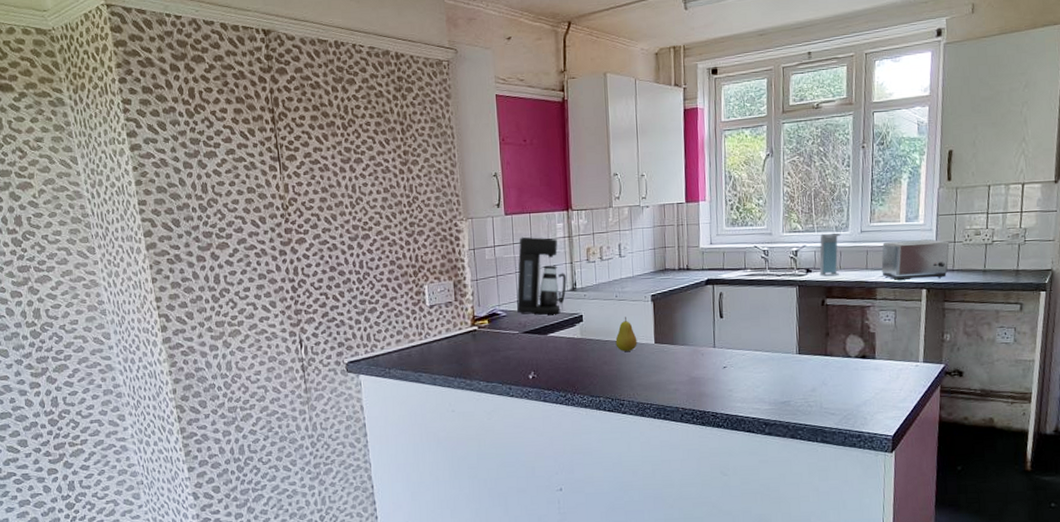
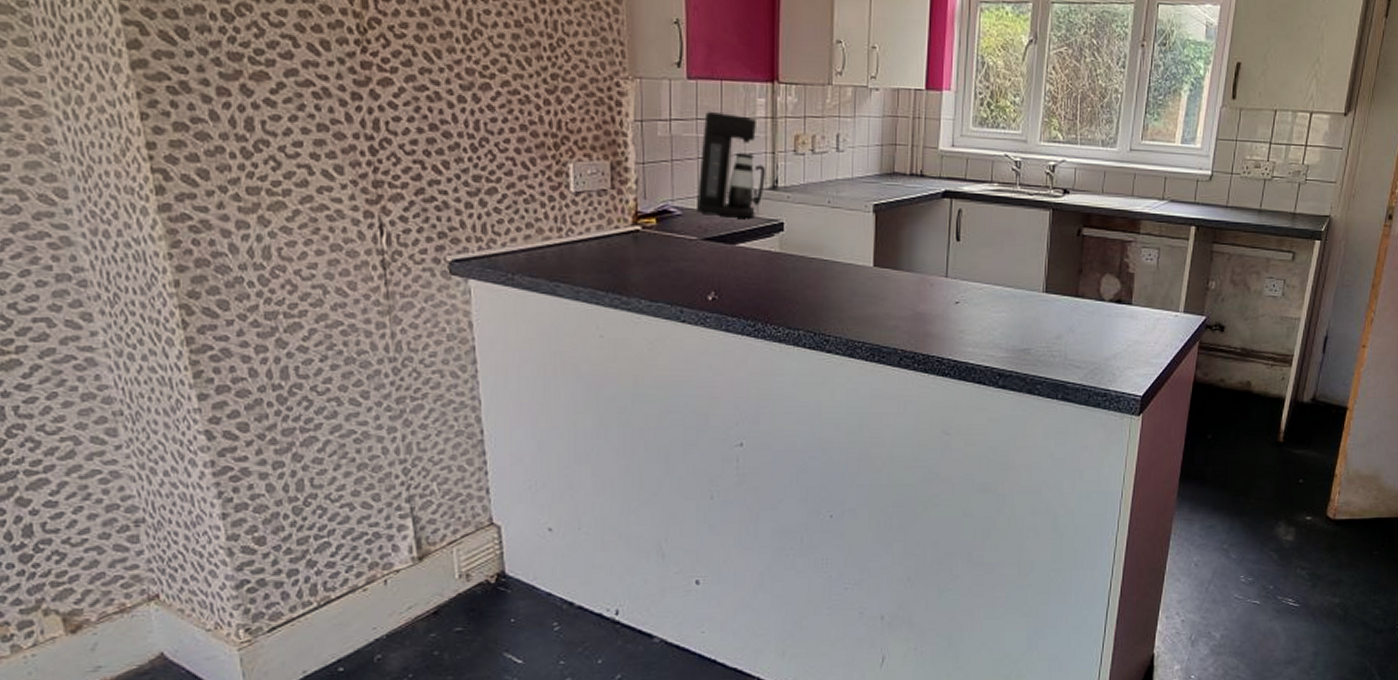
fruit: present [615,316,637,352] -> none [824,229,852,274]
soap dispenser: present [819,232,840,277] -> none [1078,147,1106,201]
toaster: present [881,239,950,280] -> none [1148,165,1226,214]

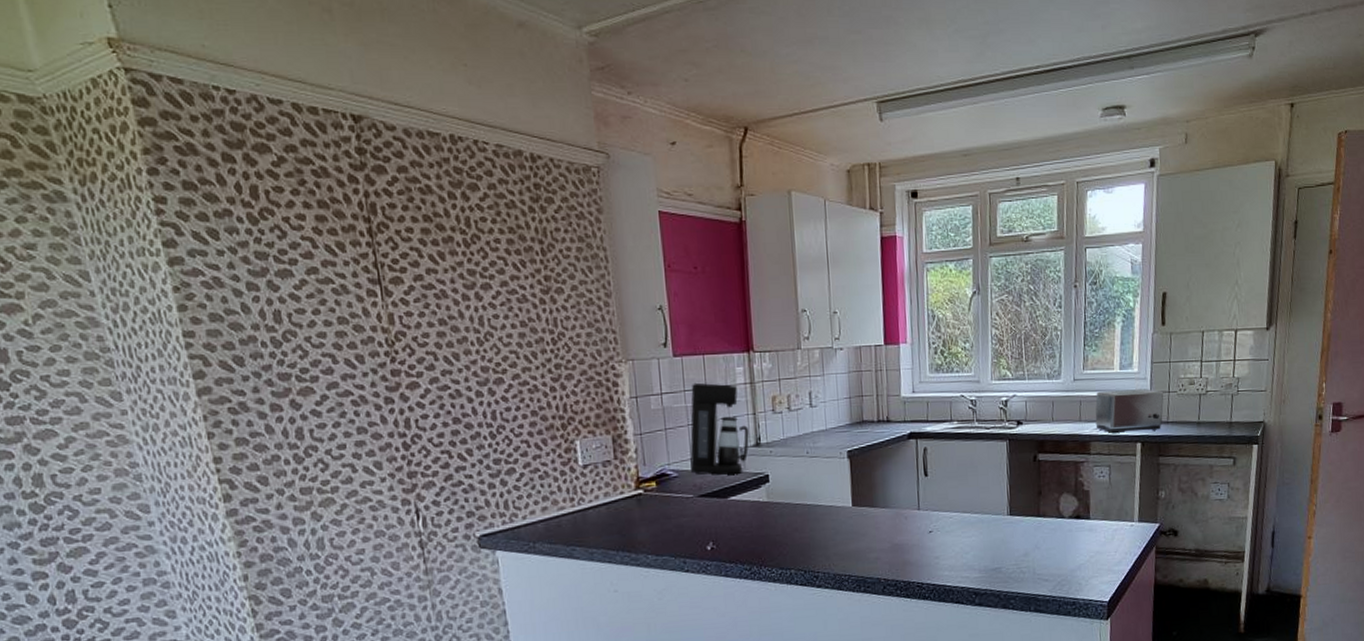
toaster: none [1148,165,1226,214] -> present [1095,389,1164,433]

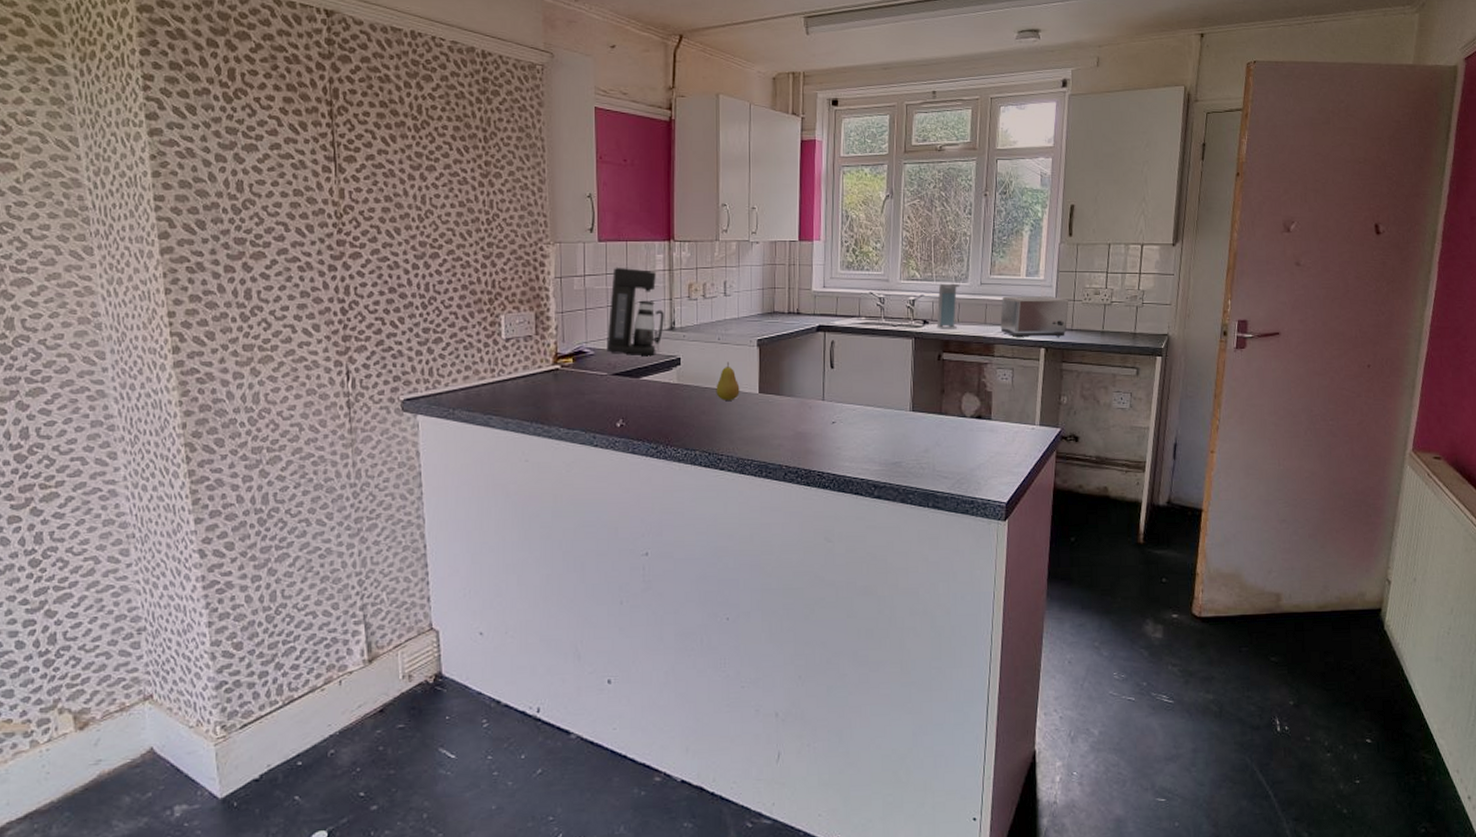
fruit: none [807,476,833,516] -> present [716,362,740,400]
soap dispenser: none [1030,381,1053,430] -> present [936,283,959,329]

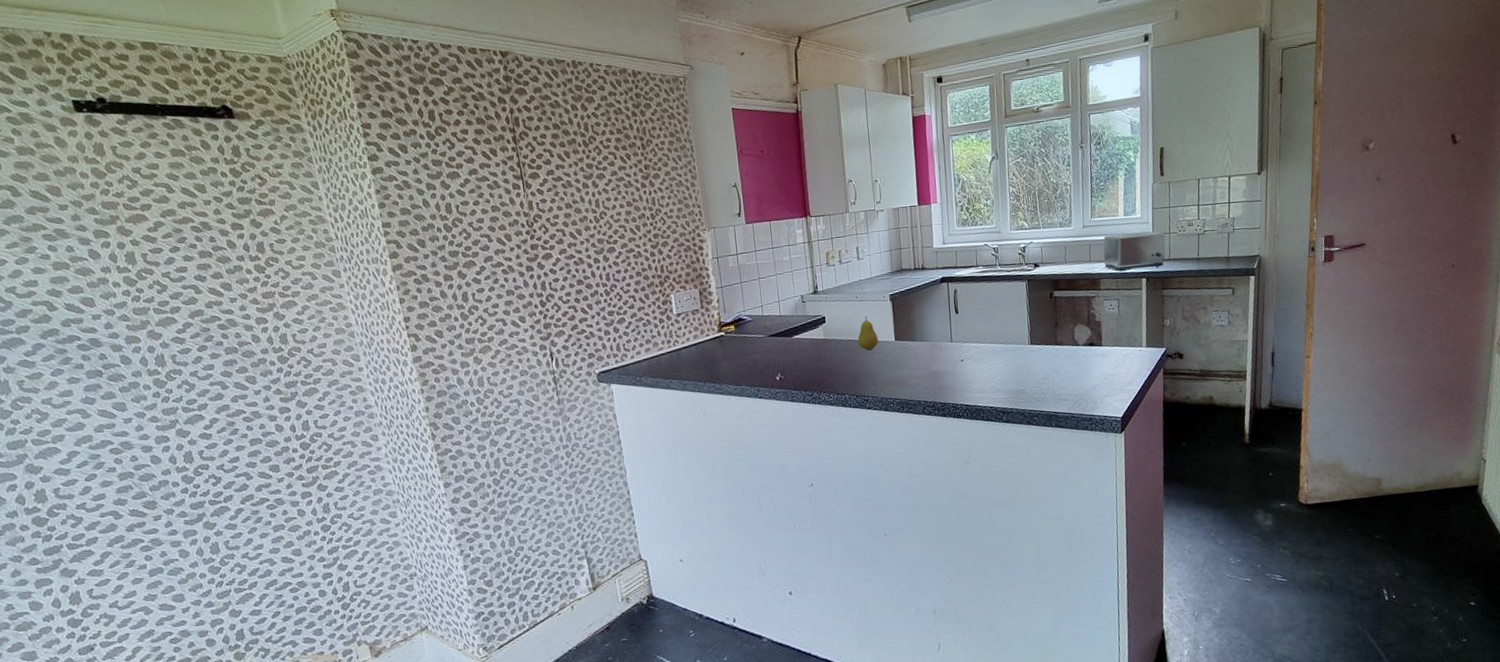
coffee maker: present [606,267,664,357] -> none [760,243,809,318]
soap dispenser: present [936,283,959,329] -> none [1045,228,1066,271]

